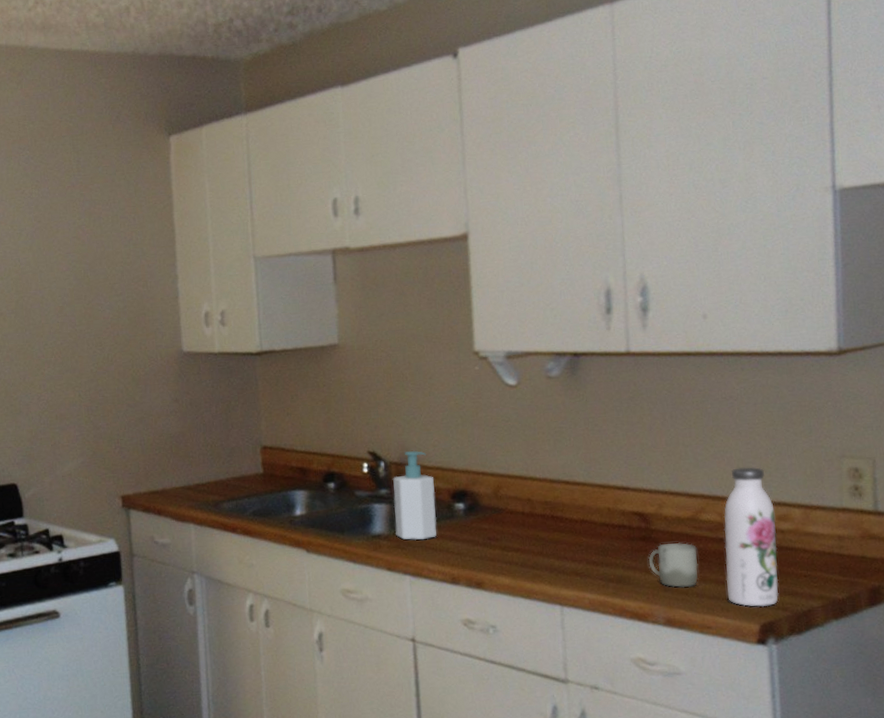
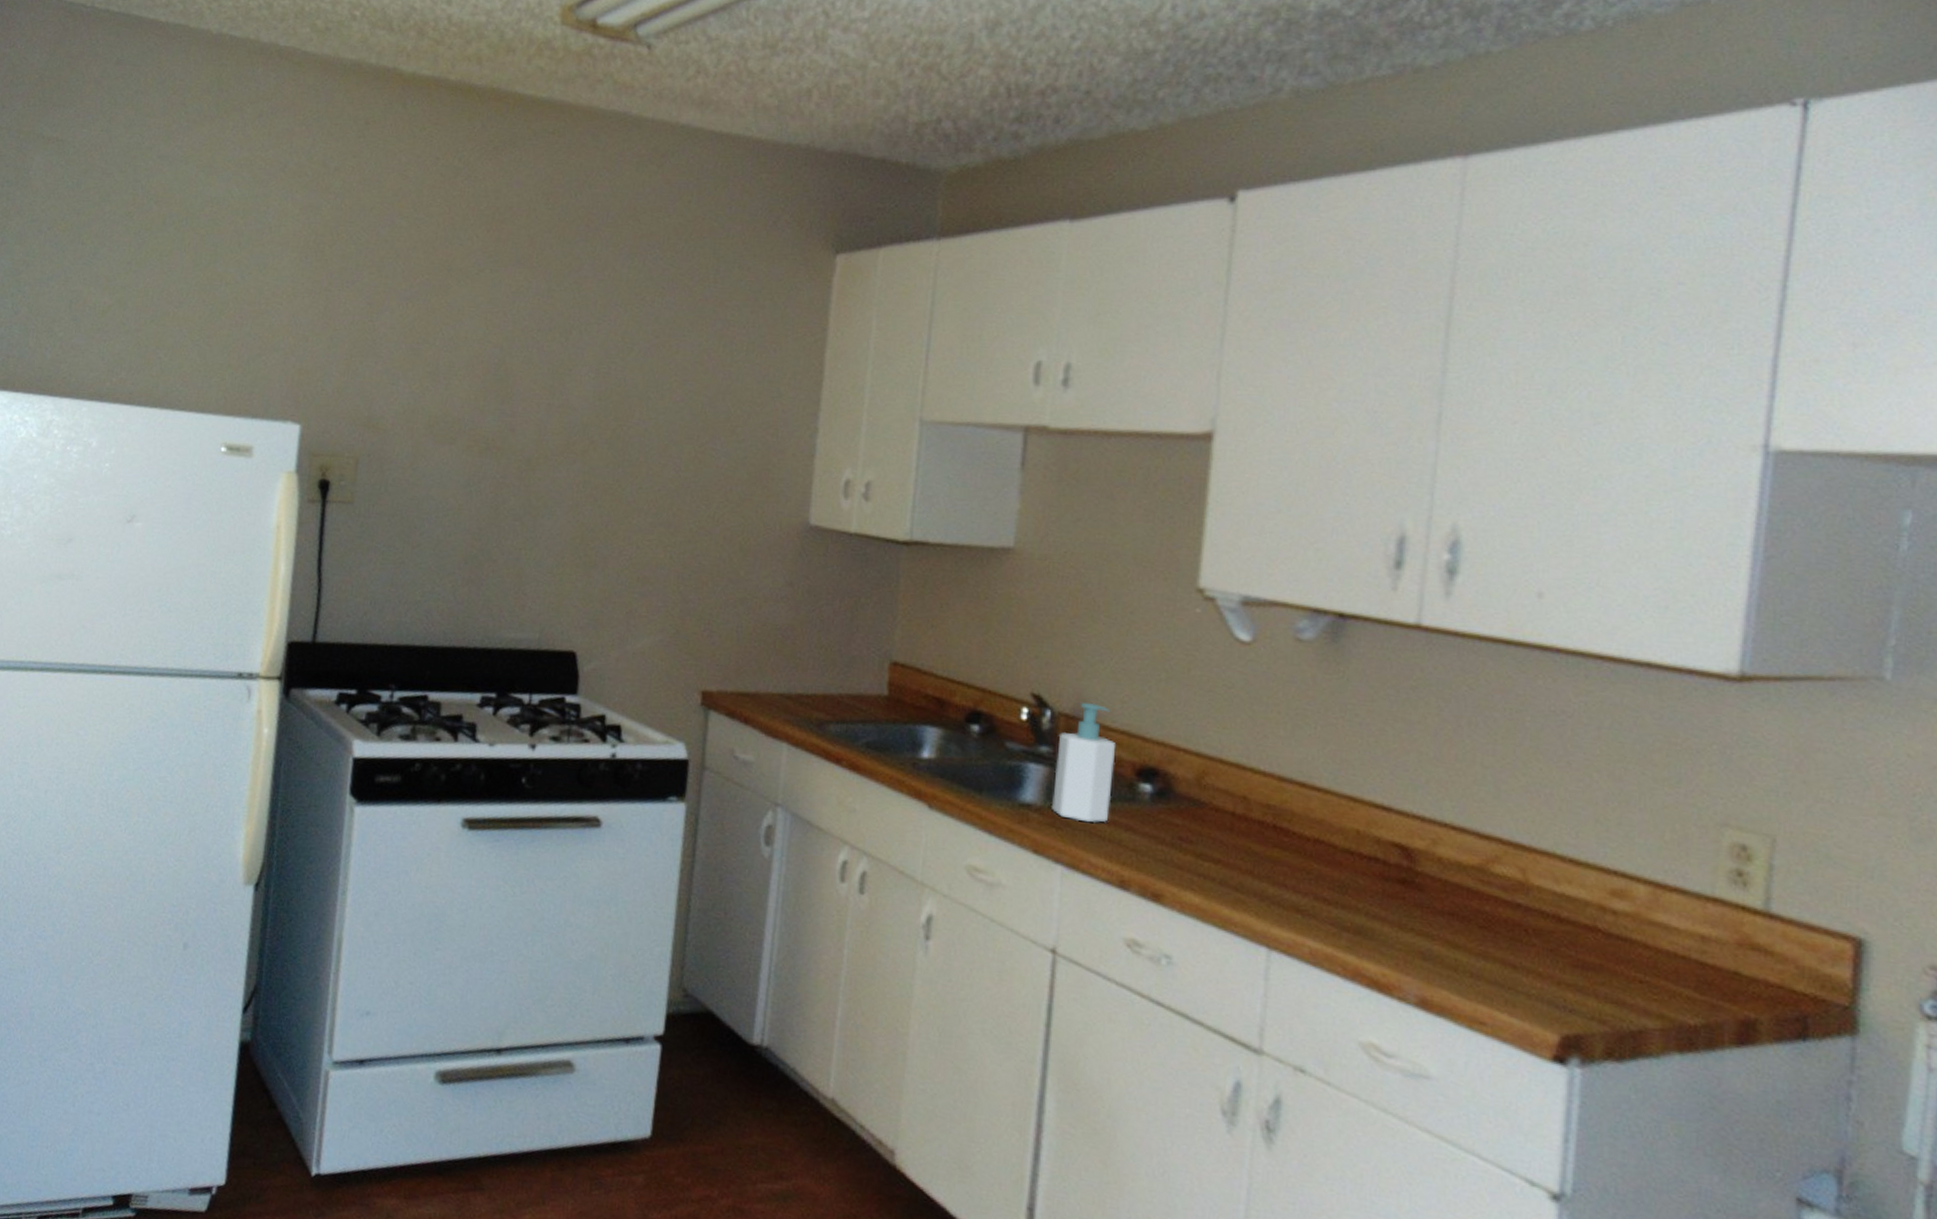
cup: present [648,542,699,588] -> none [1405,893,1480,963]
water bottle: present [723,467,779,607] -> none [1516,811,1607,1013]

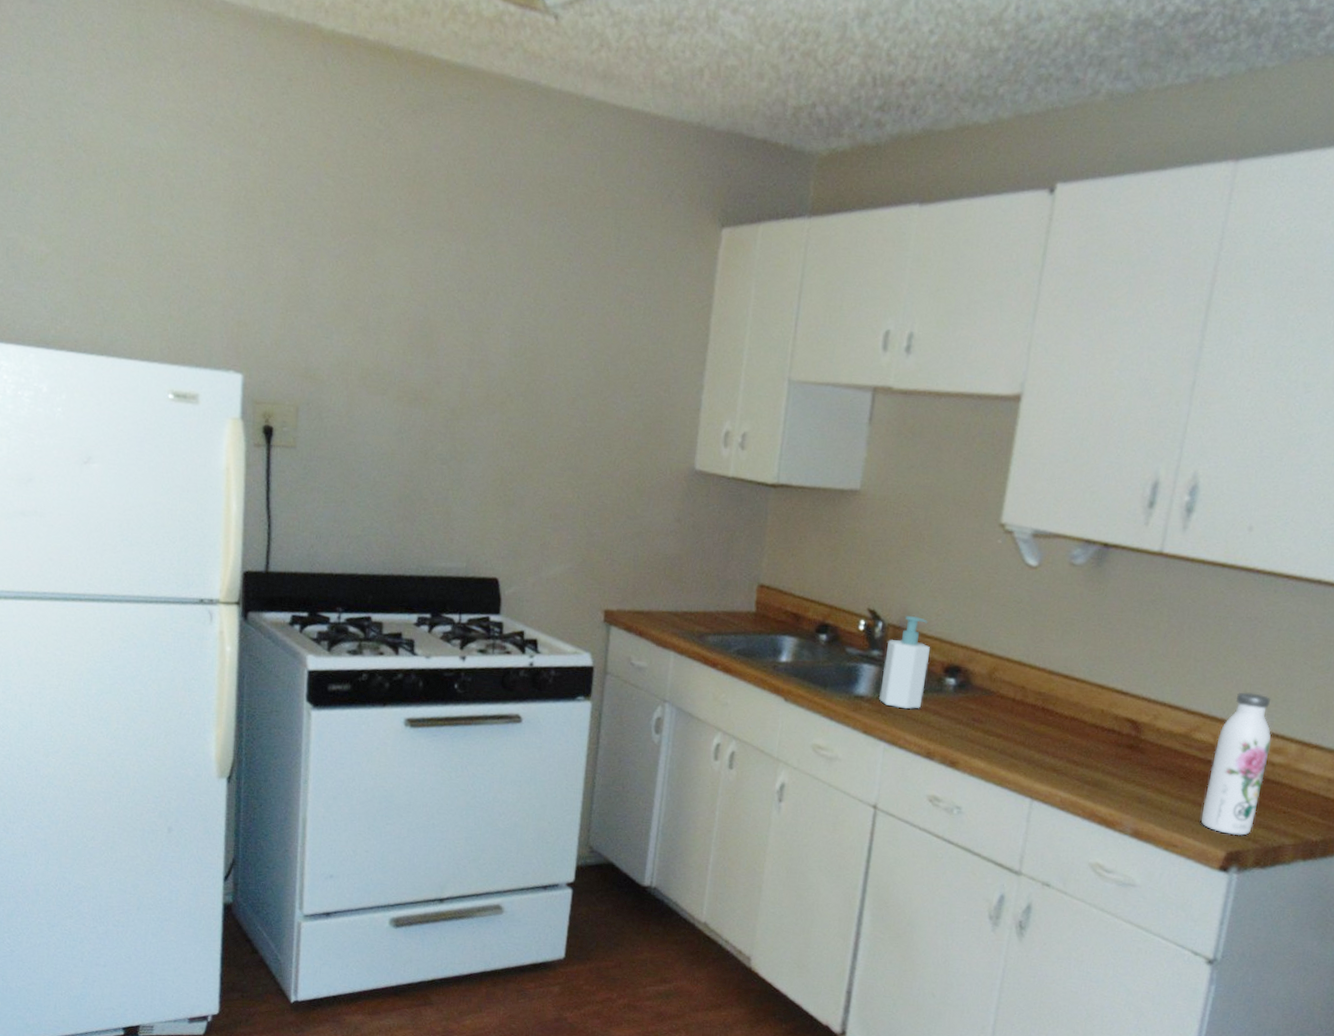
water bottle: none [1516,811,1607,1013] -> present [1201,692,1271,836]

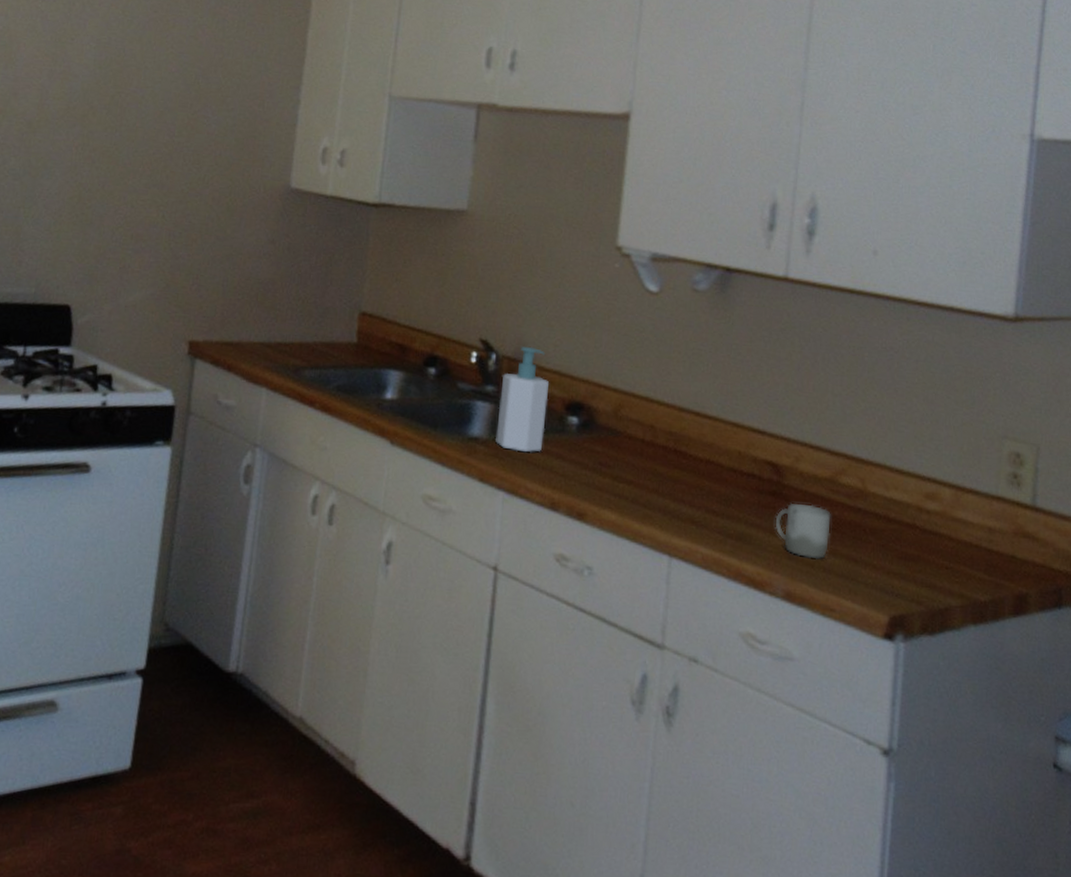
cup: none [1129,755,1182,804] -> present [775,502,831,560]
water bottle: present [1201,692,1271,836] -> none [857,430,923,596]

